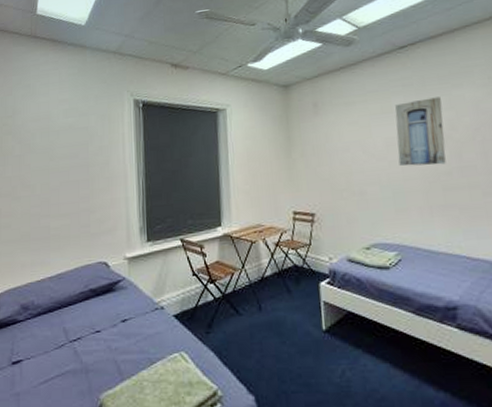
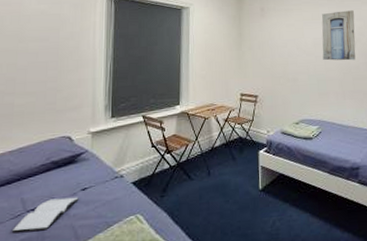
book: none [58,328,119,363] -> present [12,197,79,232]

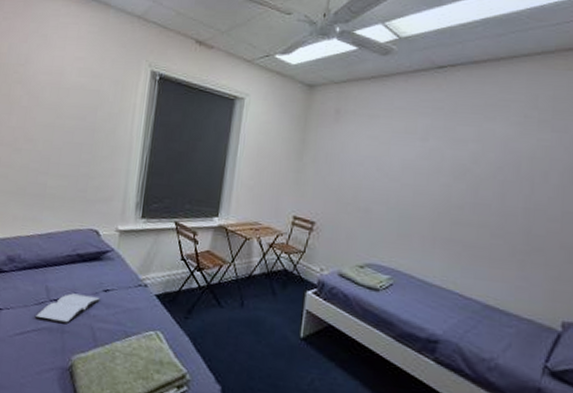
wall art: present [321,10,356,61] -> none [411,125,470,198]

